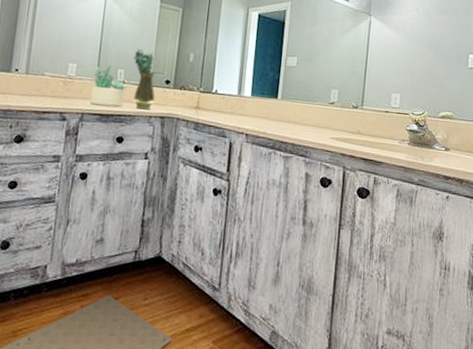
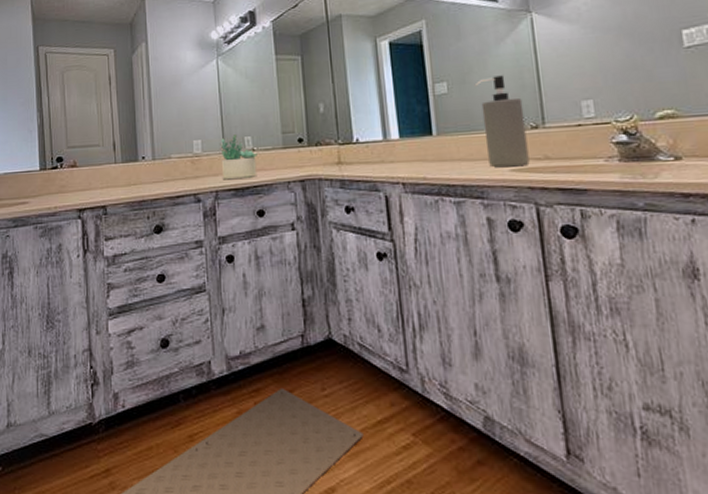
vase: present [133,48,156,110] -> none [258,109,290,176]
soap dispenser: none [316,60,351,136] -> present [474,75,530,168]

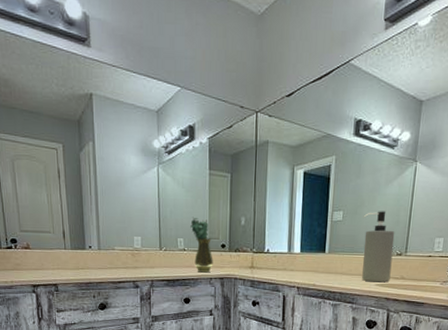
succulent plant: present [220,134,259,180] -> none [157,235,189,273]
vase: none [258,109,290,176] -> present [190,217,213,273]

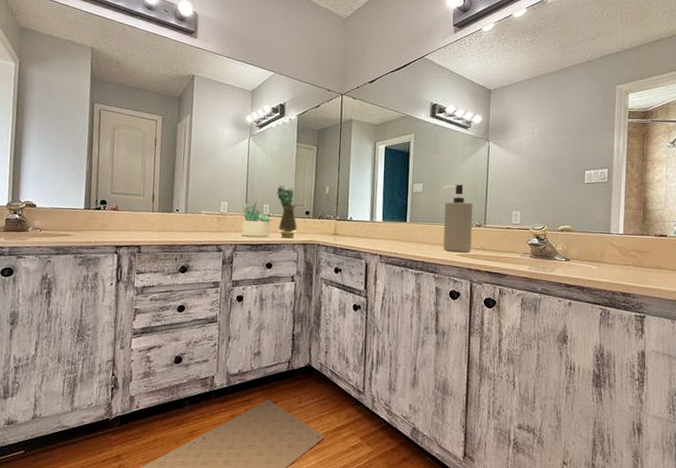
succulent plant: none [157,235,189,273] -> present [241,201,273,237]

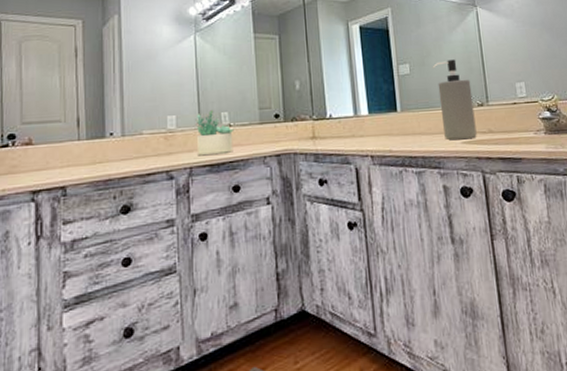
vase: present [276,184,297,239] -> none [236,86,267,151]

